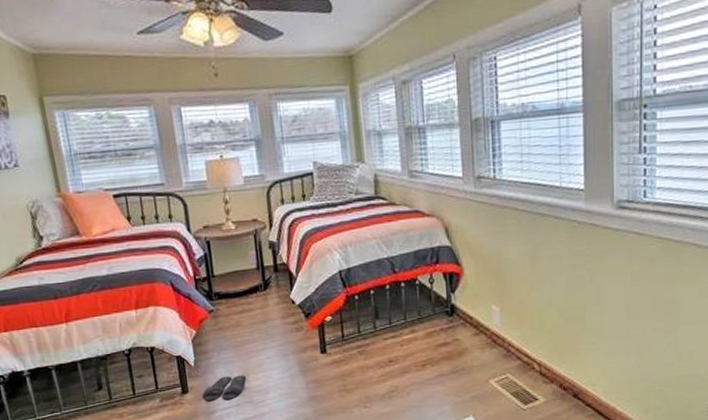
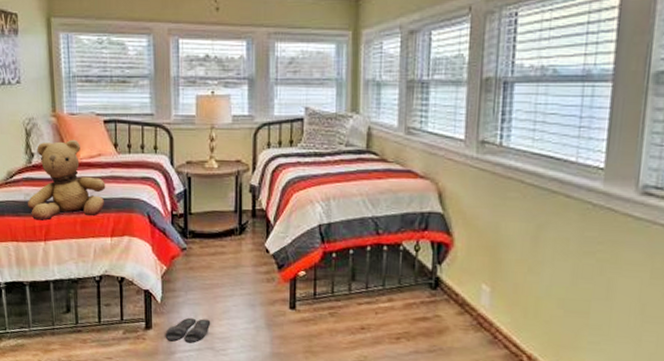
teddy bear: none [42,217,124,304] -> present [28,139,106,222]

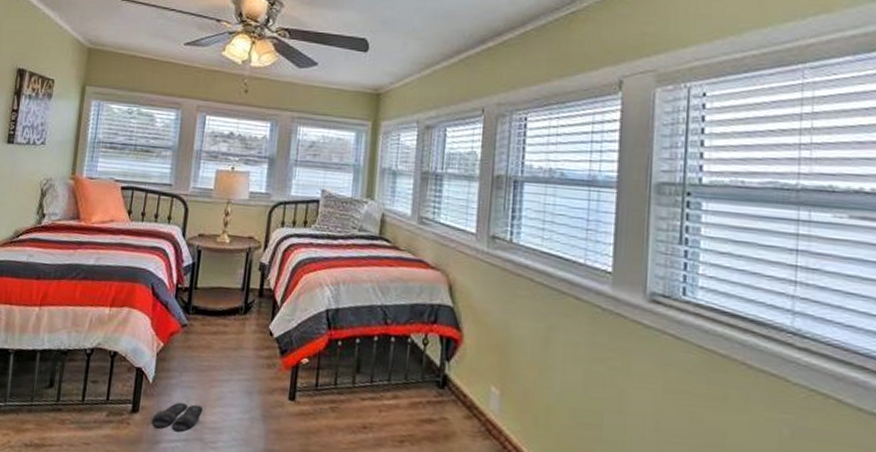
teddy bear: present [28,139,106,222] -> none [29,202,113,285]

